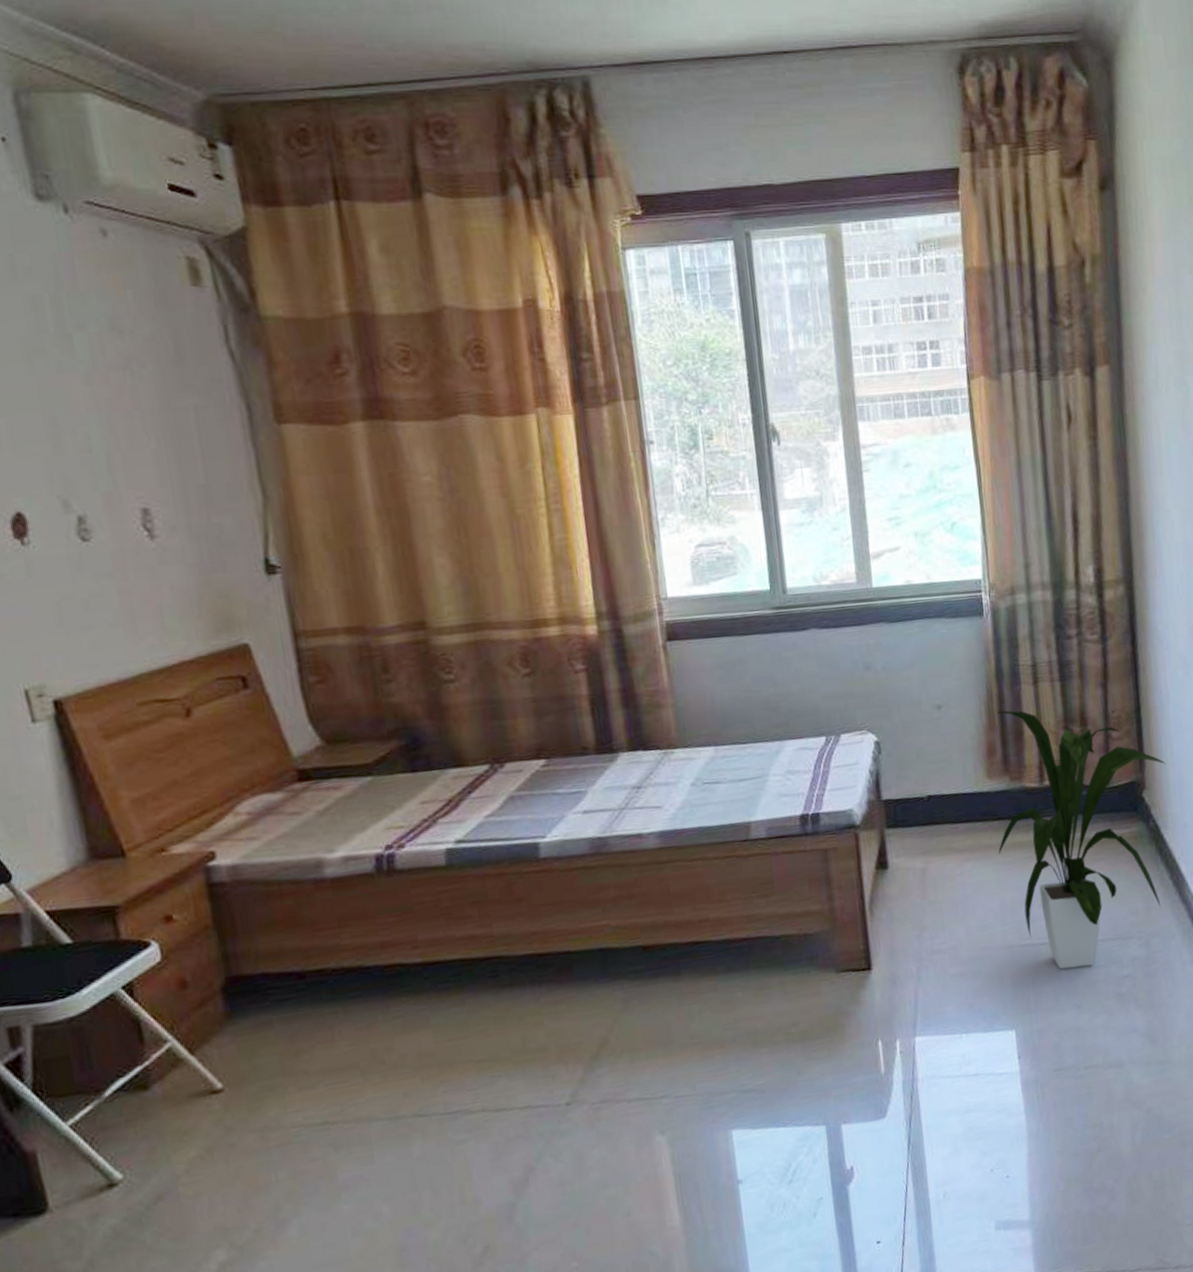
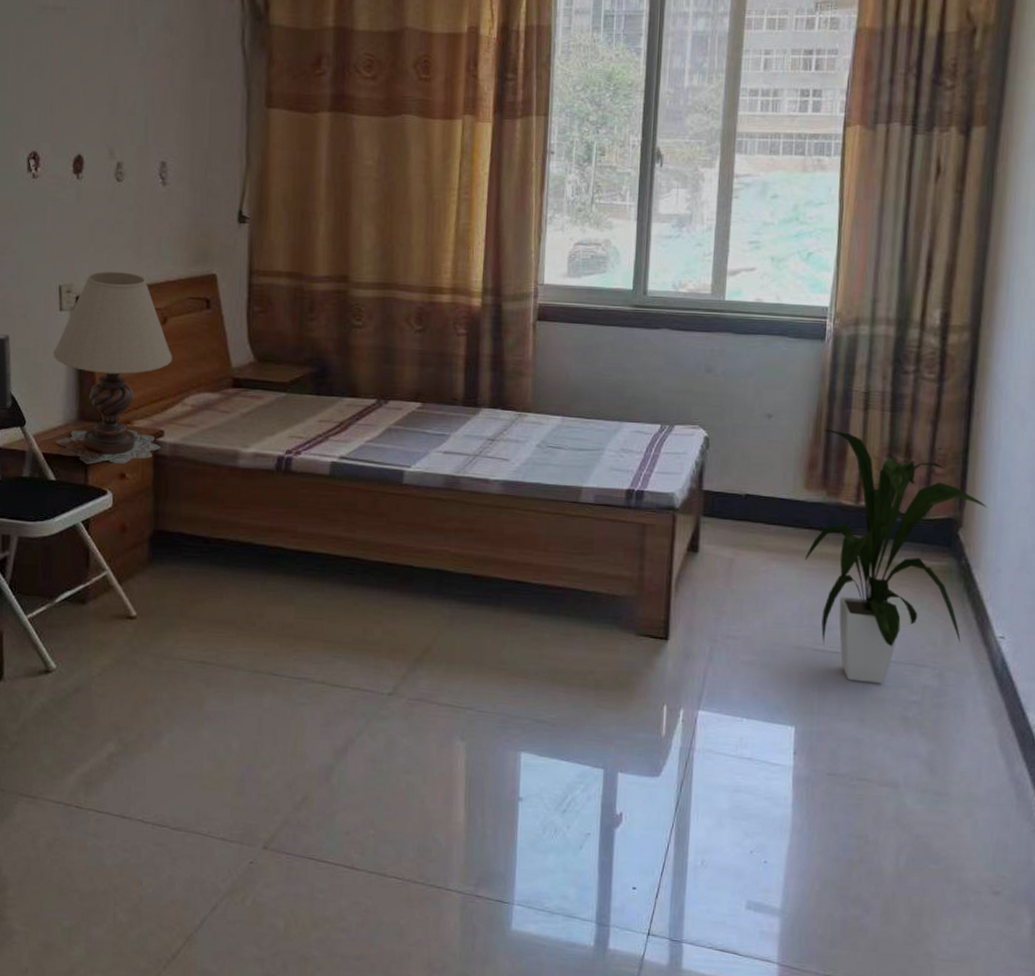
table lamp: none [33,658,216,914] -> present [53,271,173,464]

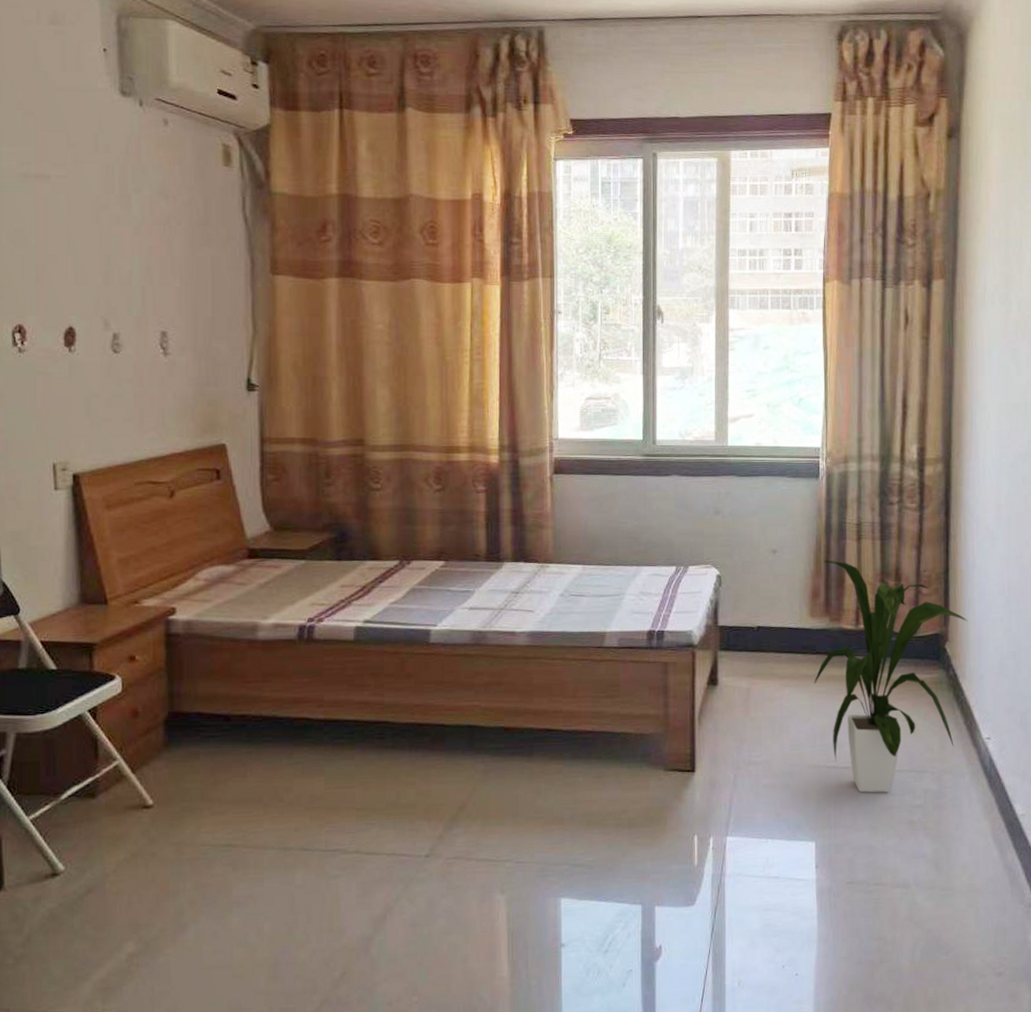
table lamp: present [53,271,173,464] -> none [49,445,182,649]

